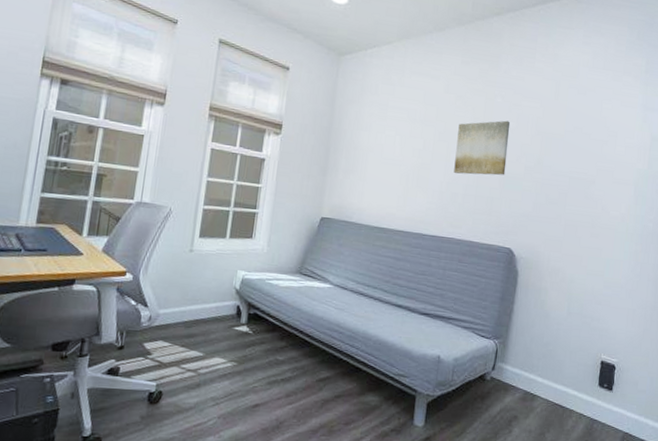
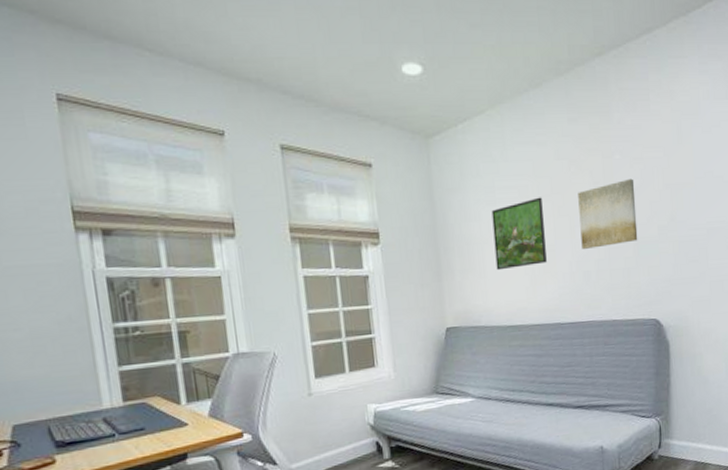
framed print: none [375,121,427,179] -> present [491,197,547,271]

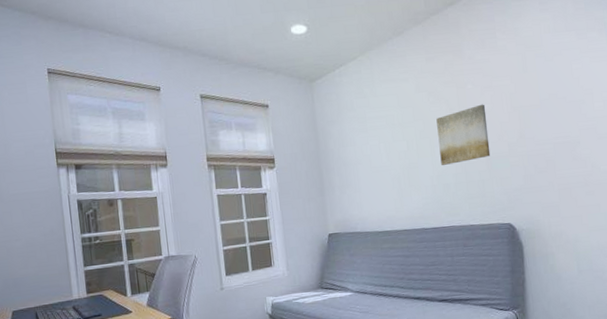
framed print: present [491,197,547,271] -> none [364,123,411,186]

